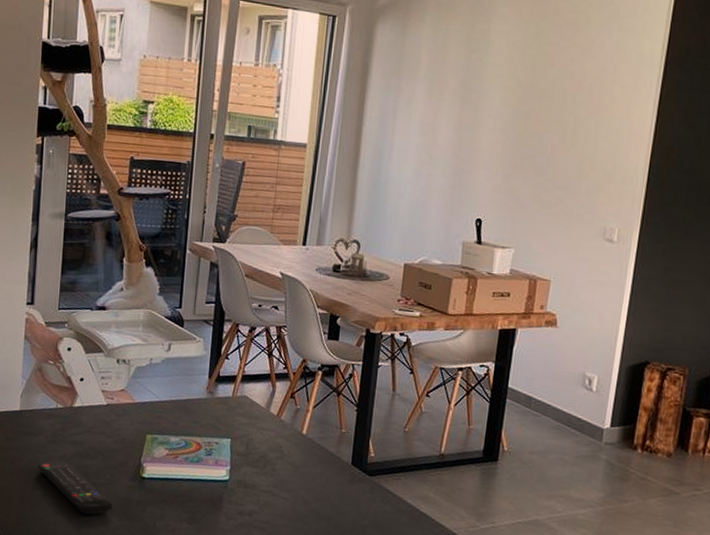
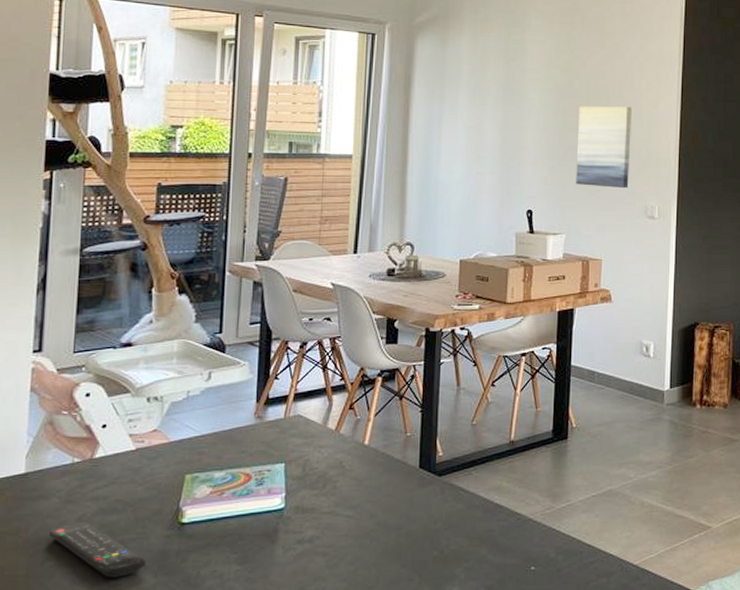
wall art: none [530,109,600,206] -> present [576,106,632,189]

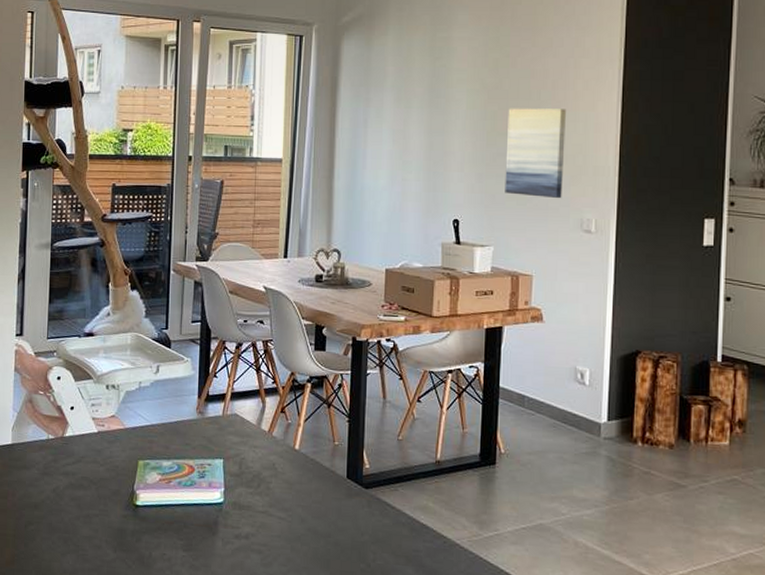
remote control: present [49,522,146,578] -> none [31,493,107,548]

